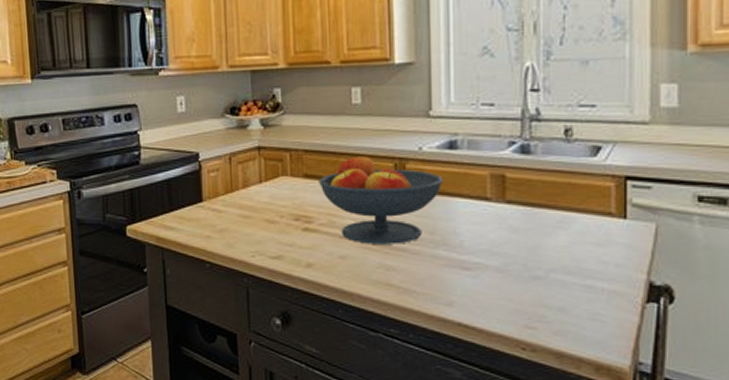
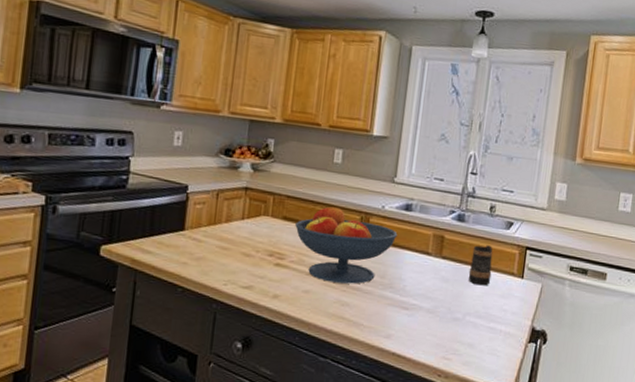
mug: none [545,180,579,233] -> present [468,245,493,286]

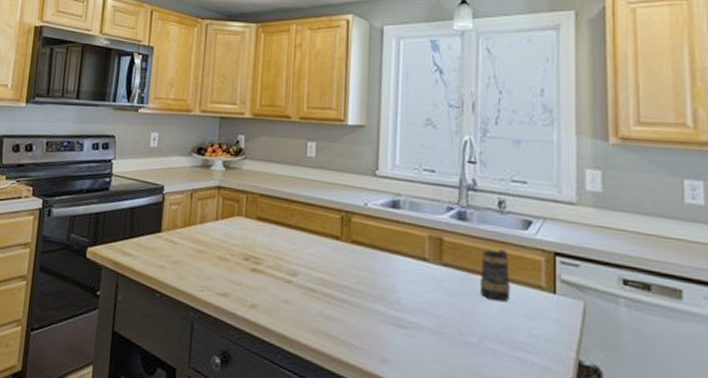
fruit bowl: present [295,205,398,284] -> none [270,203,385,295]

